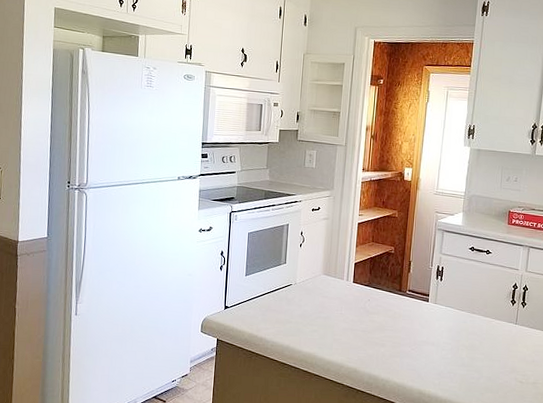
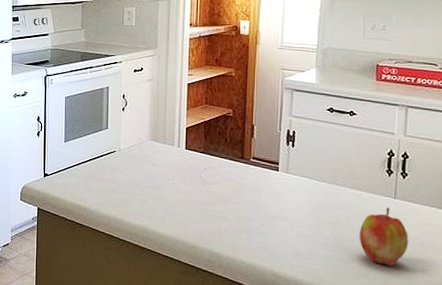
apple: none [487,332,524,381] -> present [359,207,409,266]

